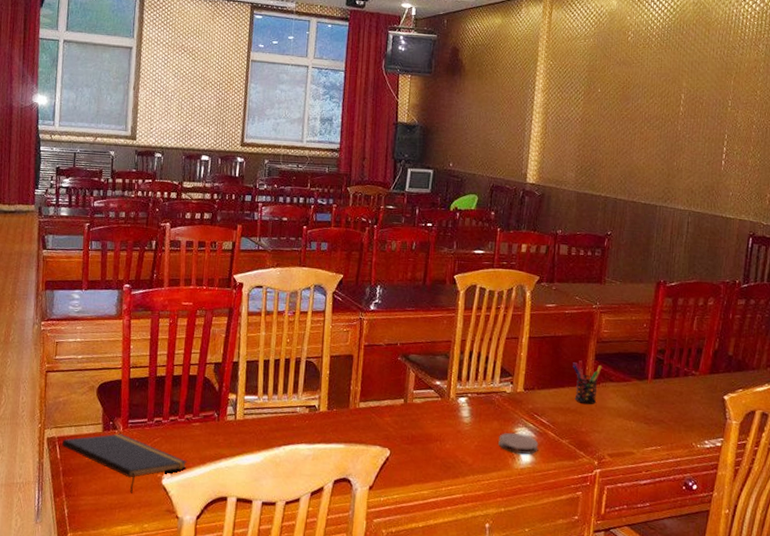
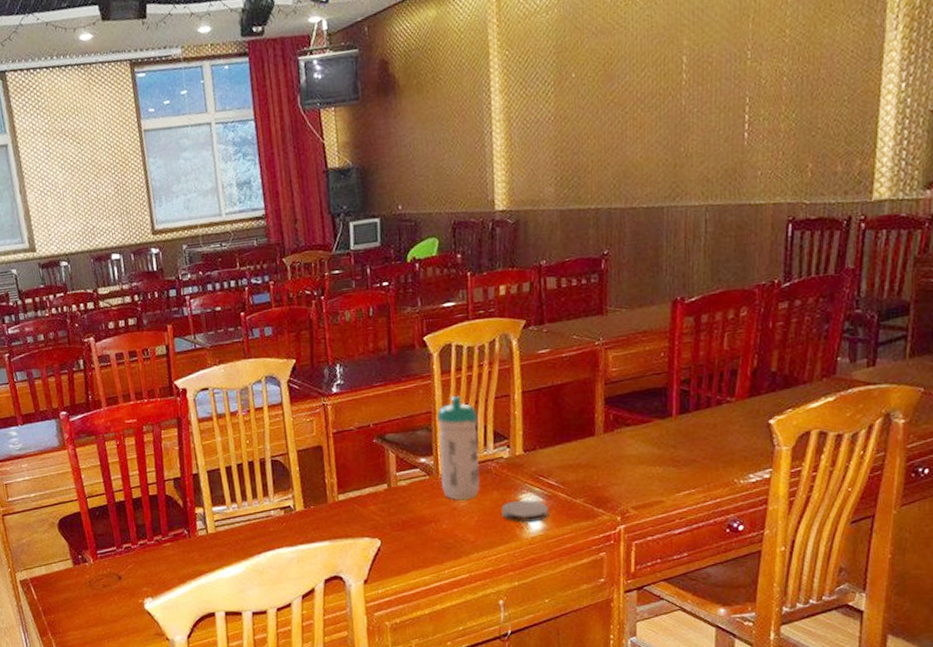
notepad: present [61,433,187,493] -> none [35,566,166,623]
water bottle: none [450,330,490,425] -> present [436,395,481,501]
pen holder: present [572,360,602,405] -> none [578,408,615,457]

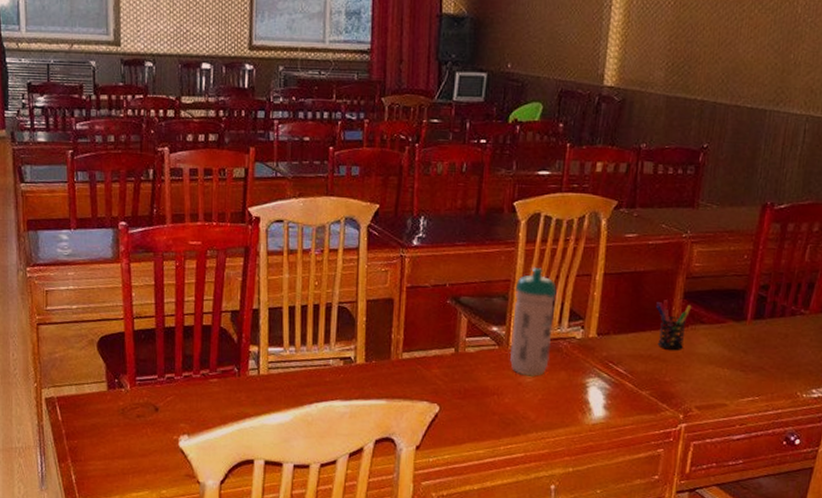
coaster: present [501,500,549,523] -> none [566,383,614,409]
pen holder: none [578,408,615,457] -> present [656,300,692,351]

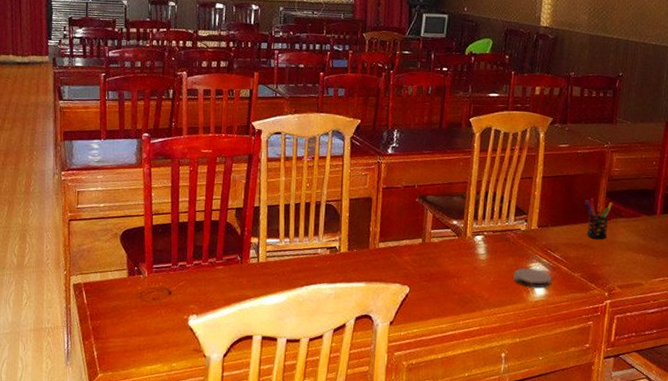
water bottle: present [509,266,557,376] -> none [467,171,505,262]
coaster: none [566,383,614,409] -> present [513,267,552,289]

